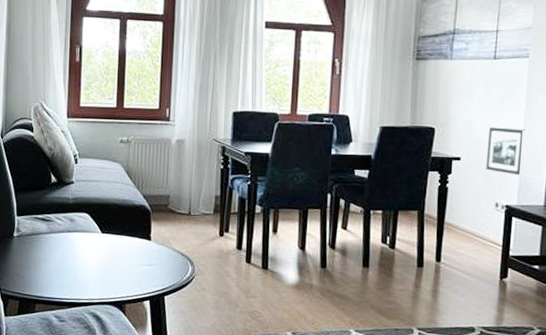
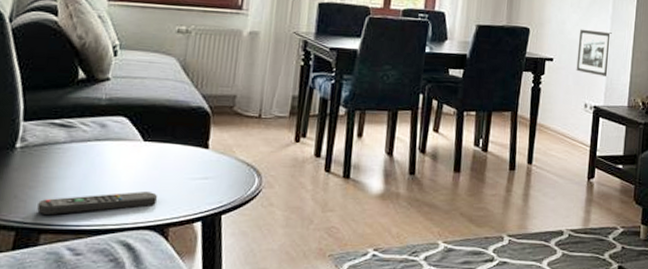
remote control: none [32,274,115,290] -> present [37,191,157,216]

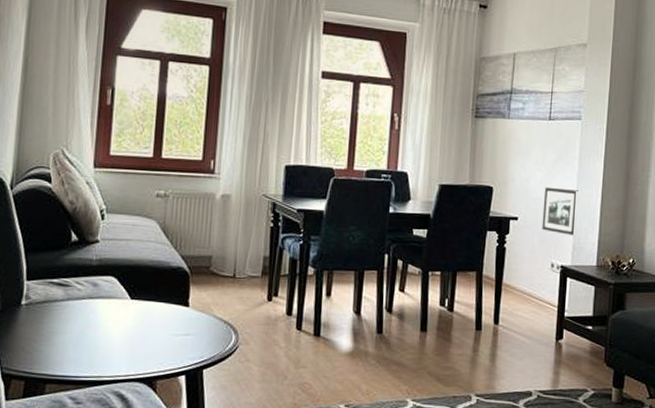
remote control: present [37,191,157,216] -> none [42,346,145,367]

